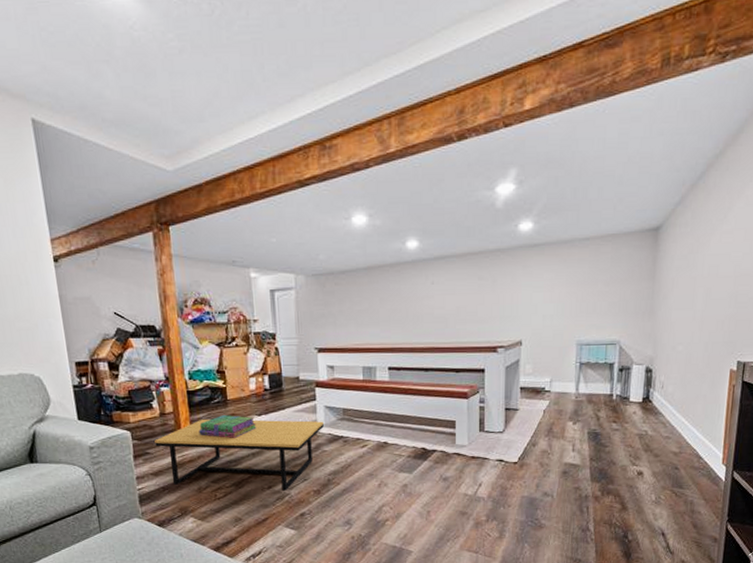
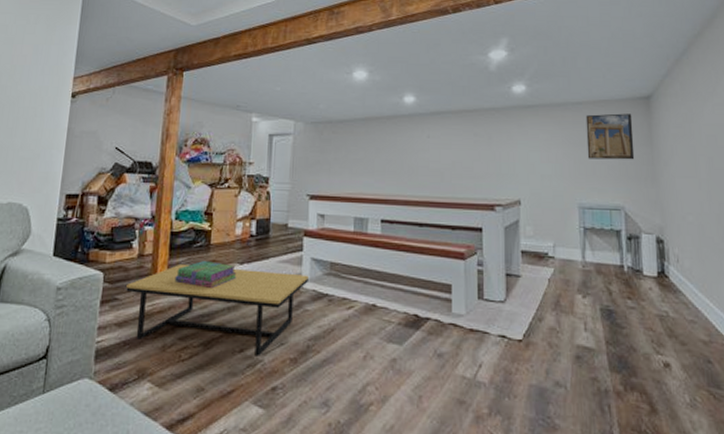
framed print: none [589,247,639,297] -> present [585,113,635,160]

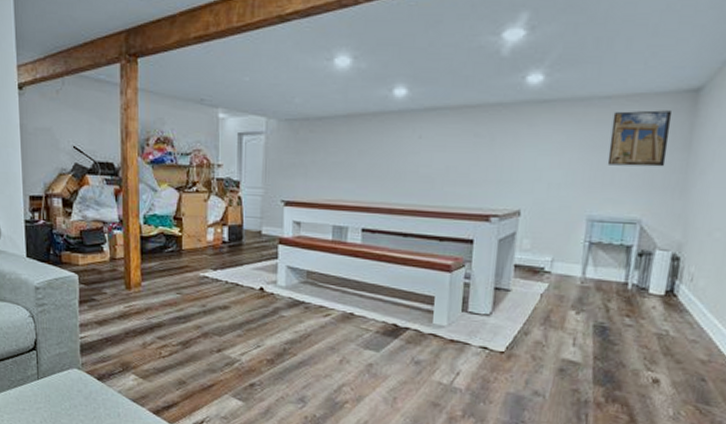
coffee table: present [126,263,308,356] -> none [102,268,284,356]
stack of books: present [174,261,237,288] -> none [149,266,211,292]

